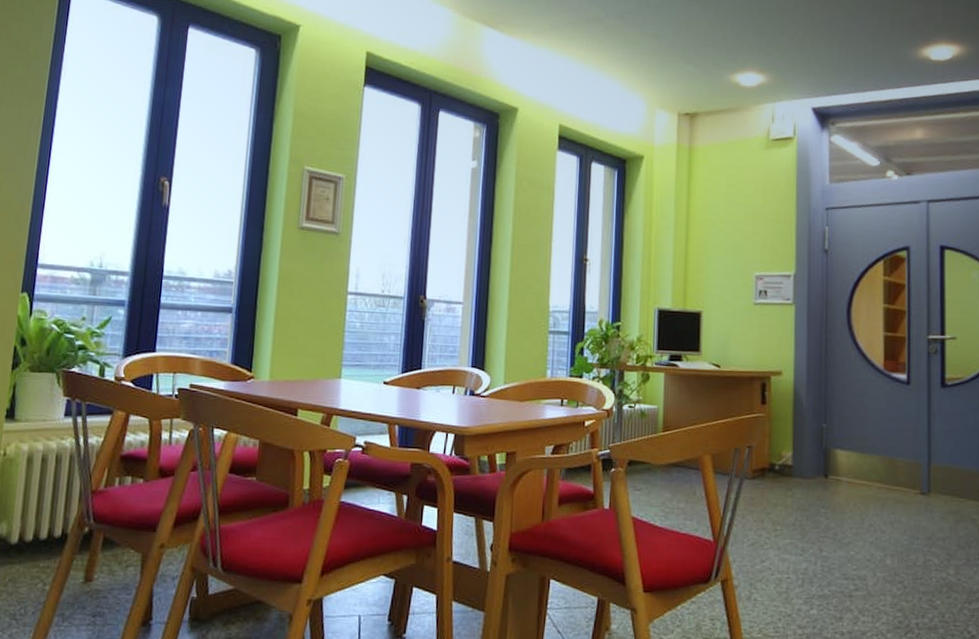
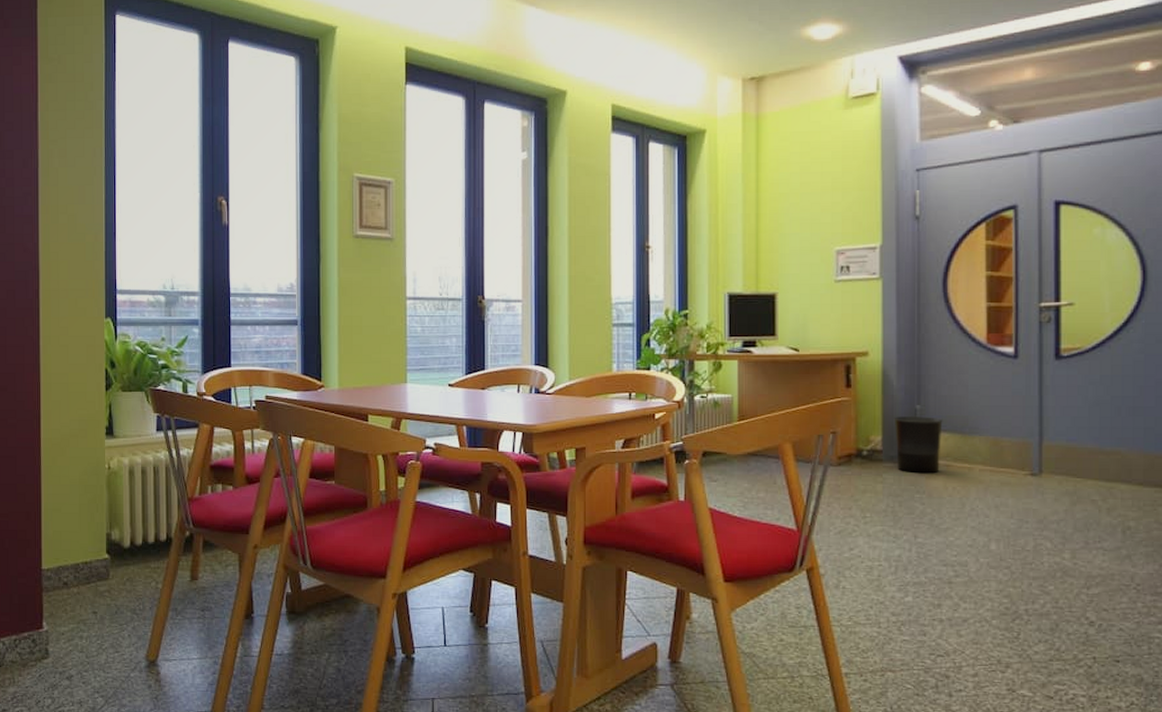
waste bin: none [803,434,846,490] -> present [894,416,943,474]

